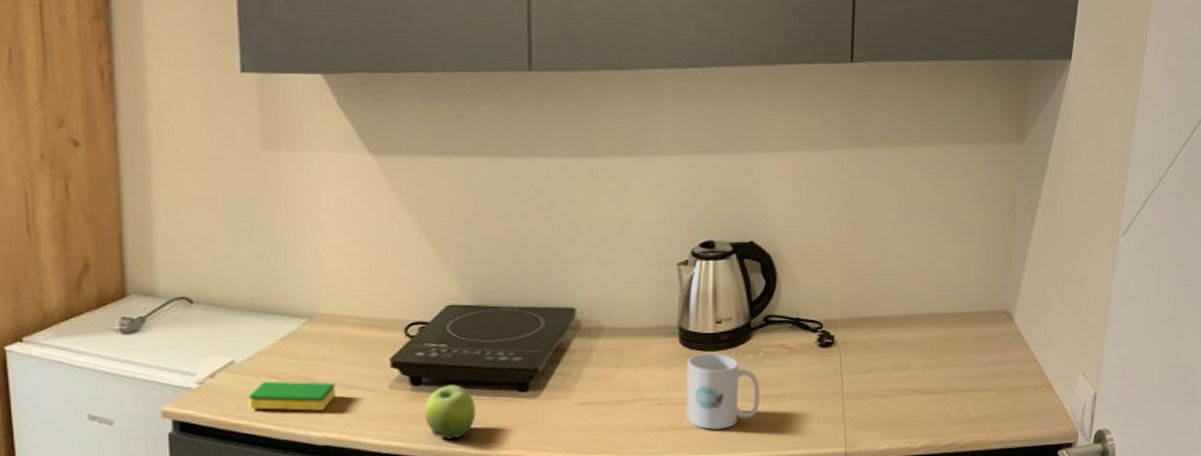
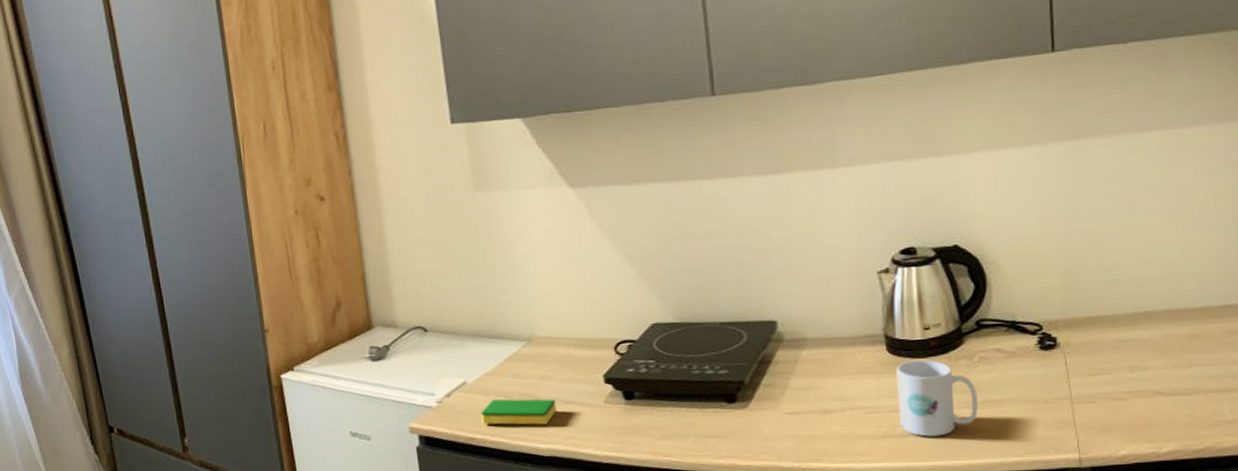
fruit: present [425,384,476,439] -> none [639,398,688,450]

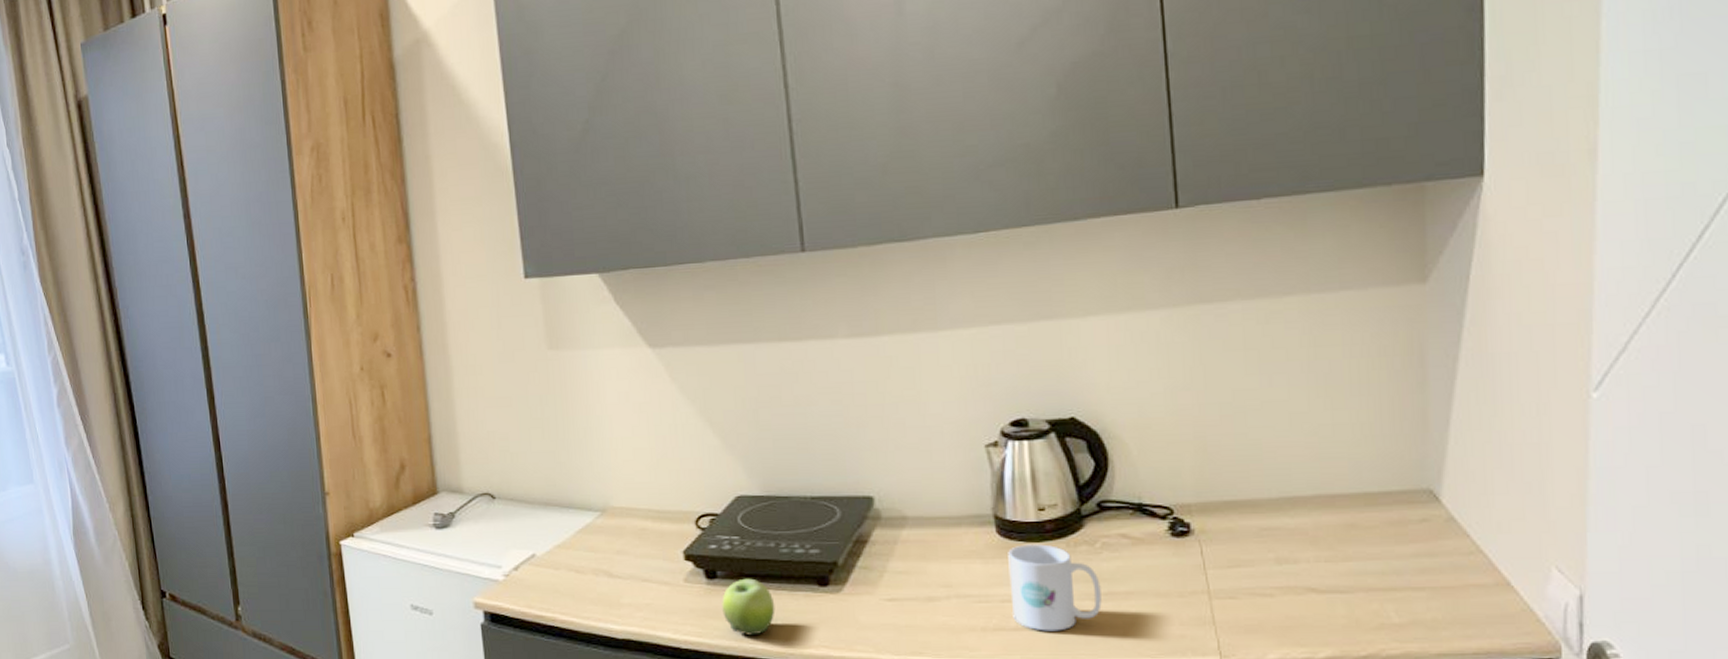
dish sponge: present [481,399,557,425] -> none [551,574,632,604]
fruit: none [639,398,688,450] -> present [722,578,775,636]

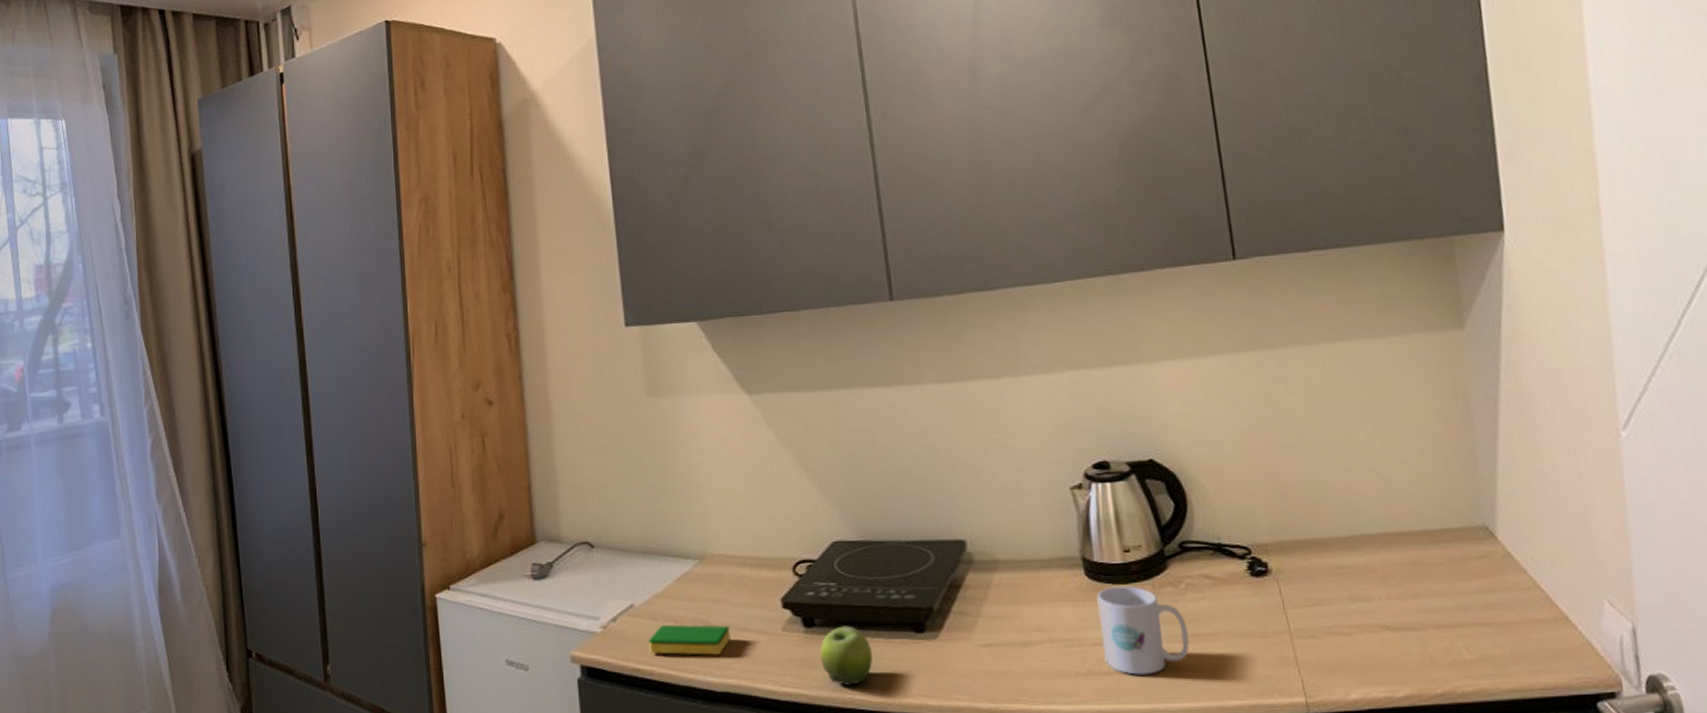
dish sponge: none [551,574,632,604] -> present [649,624,730,655]

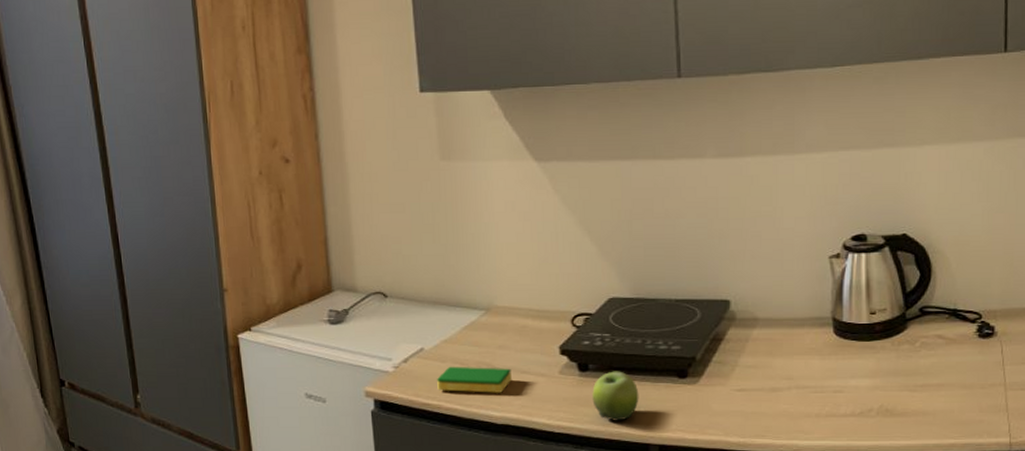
mug: present [1097,586,1190,675] -> none [842,343,917,417]

